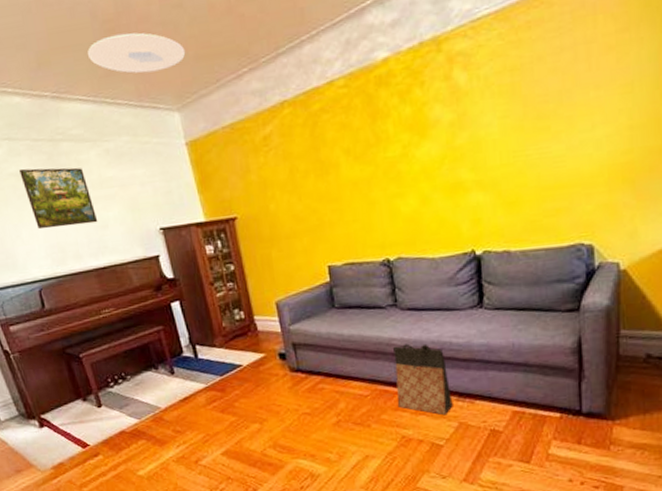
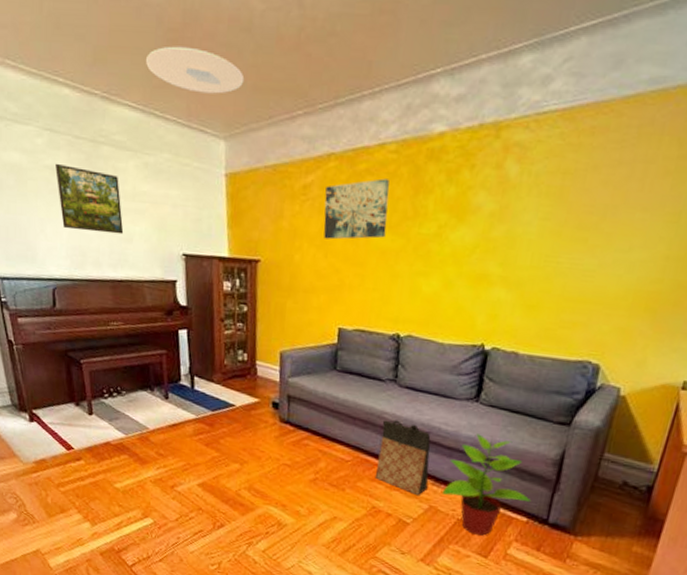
wall art: none [285,113,354,183] -> present [323,178,390,240]
potted plant: none [468,339,560,442] -> present [442,434,532,536]

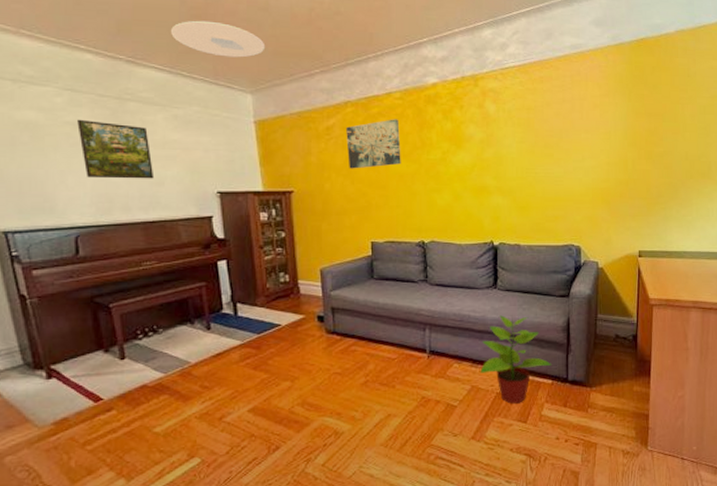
bag: present [374,420,431,496] -> none [420,314,467,379]

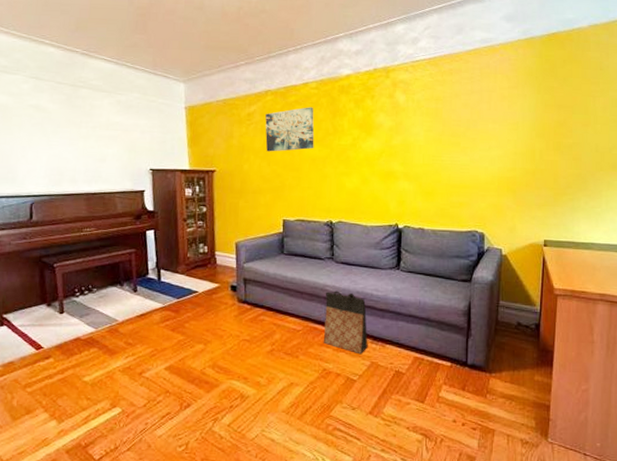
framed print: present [77,119,155,179] -> none [38,103,98,156]
ceiling light: present [171,20,266,58] -> none [120,18,199,51]
bag: none [420,314,467,379] -> present [323,291,368,355]
potted plant: present [480,315,552,404] -> none [380,296,452,383]

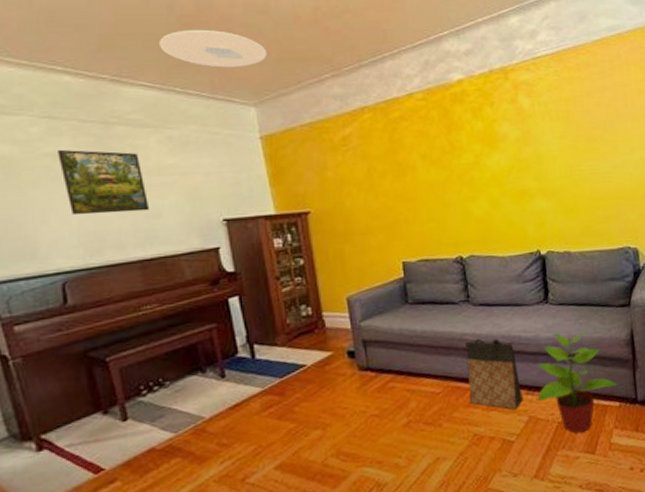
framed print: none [38,103,98,156] -> present [58,149,150,216]
ceiling light: none [120,18,199,51] -> present [160,29,268,68]
wall art: present [265,107,314,152] -> none [365,122,430,182]
potted plant: none [380,296,452,383] -> present [537,333,618,434]

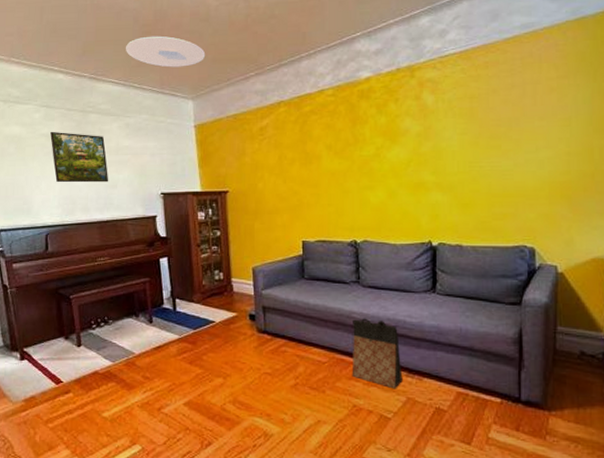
potted plant: present [537,333,618,434] -> none [417,322,501,422]

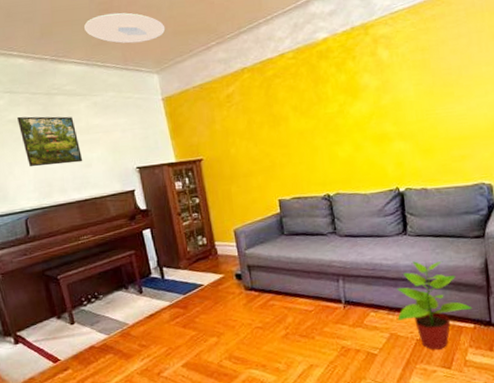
bag: present [351,318,403,389] -> none [333,265,385,328]
potted plant: none [417,322,501,422] -> present [397,261,473,350]

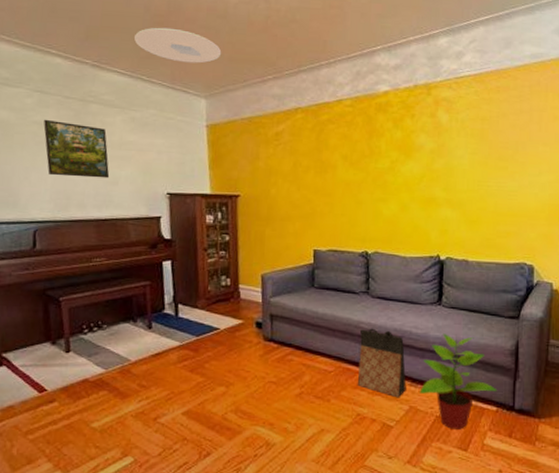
bag: none [333,265,385,328] -> present [357,328,406,398]

